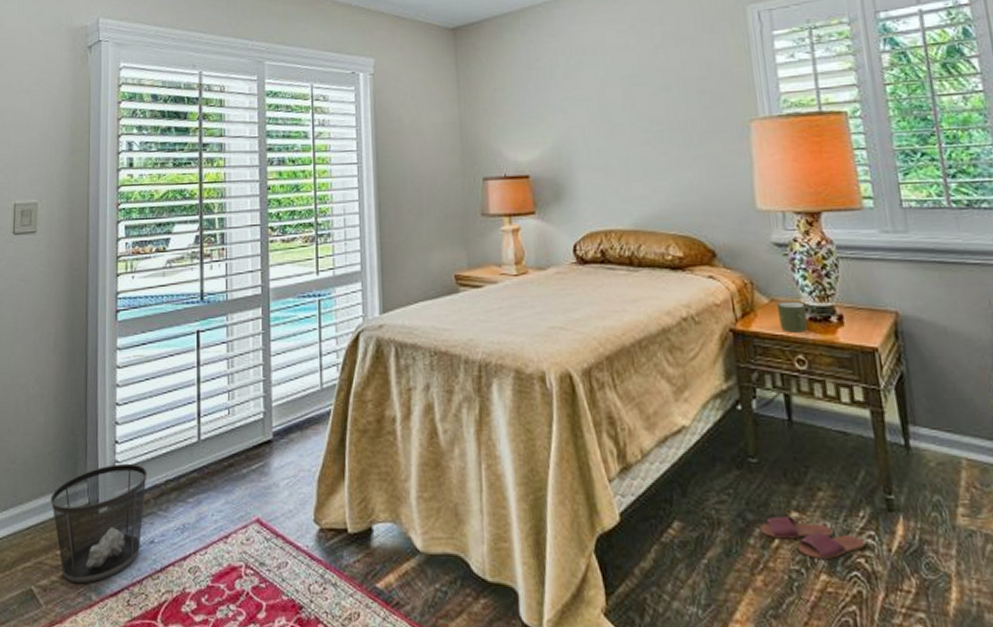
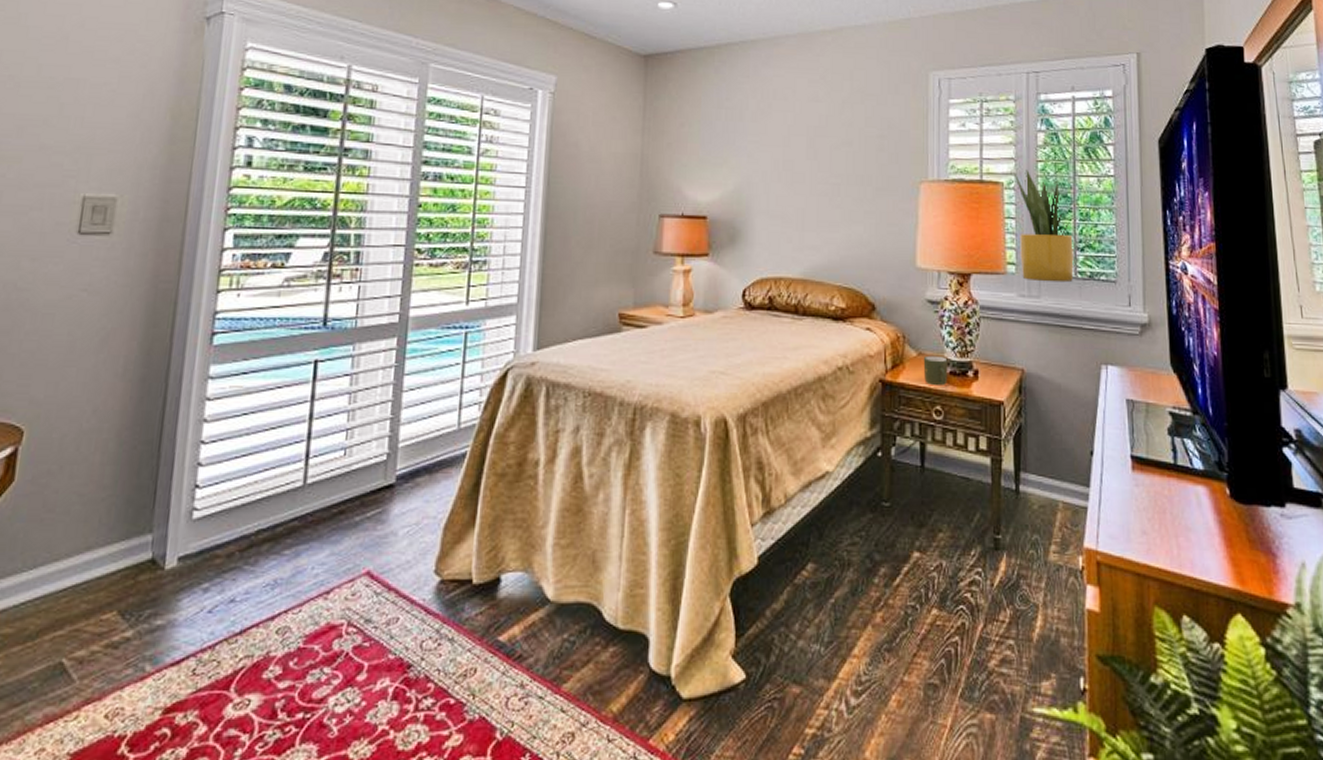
waste bin: present [50,463,148,584] -> none [99,511,235,653]
slippers: present [759,516,866,559] -> none [884,556,973,594]
planter: none [857,95,947,215] -> present [1013,170,1074,283]

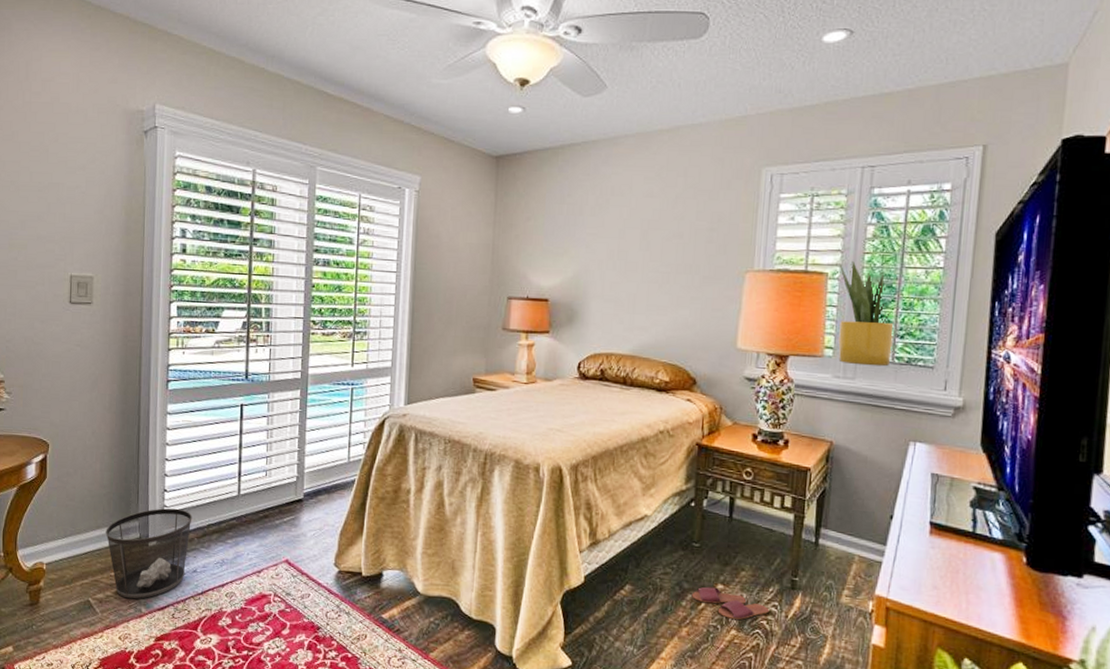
waste bin: none [99,511,235,653] -> present [105,508,193,600]
slippers: none [884,556,973,594] -> present [691,586,770,620]
mug: present [923,355,948,387] -> none [737,425,761,452]

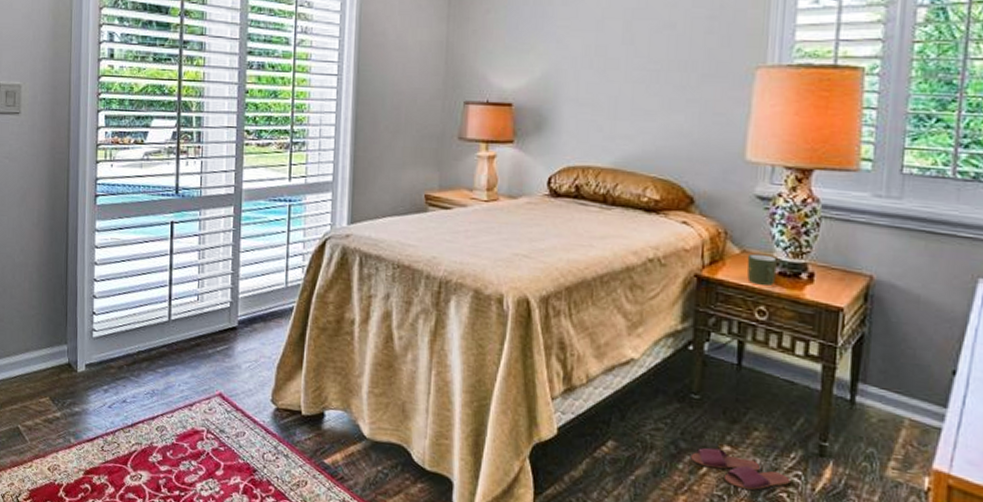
waste bin: present [105,508,193,600] -> none [34,332,122,429]
mug: none [737,425,761,452] -> present [747,253,777,287]
planter: present [838,261,893,367] -> none [879,52,954,184]

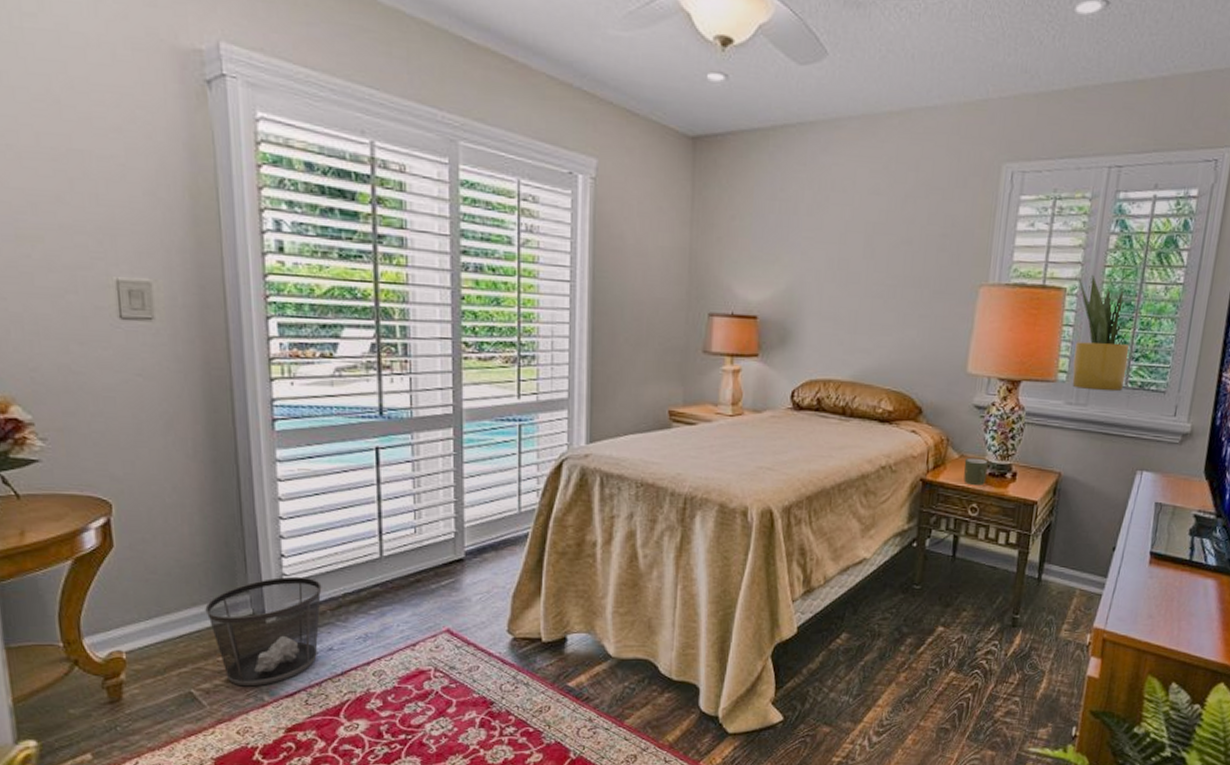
waste bin: none [34,332,122,429] -> present [205,576,322,687]
slippers: present [690,447,791,490] -> none [911,629,990,661]
planter: none [879,52,954,184] -> present [1072,275,1129,392]

